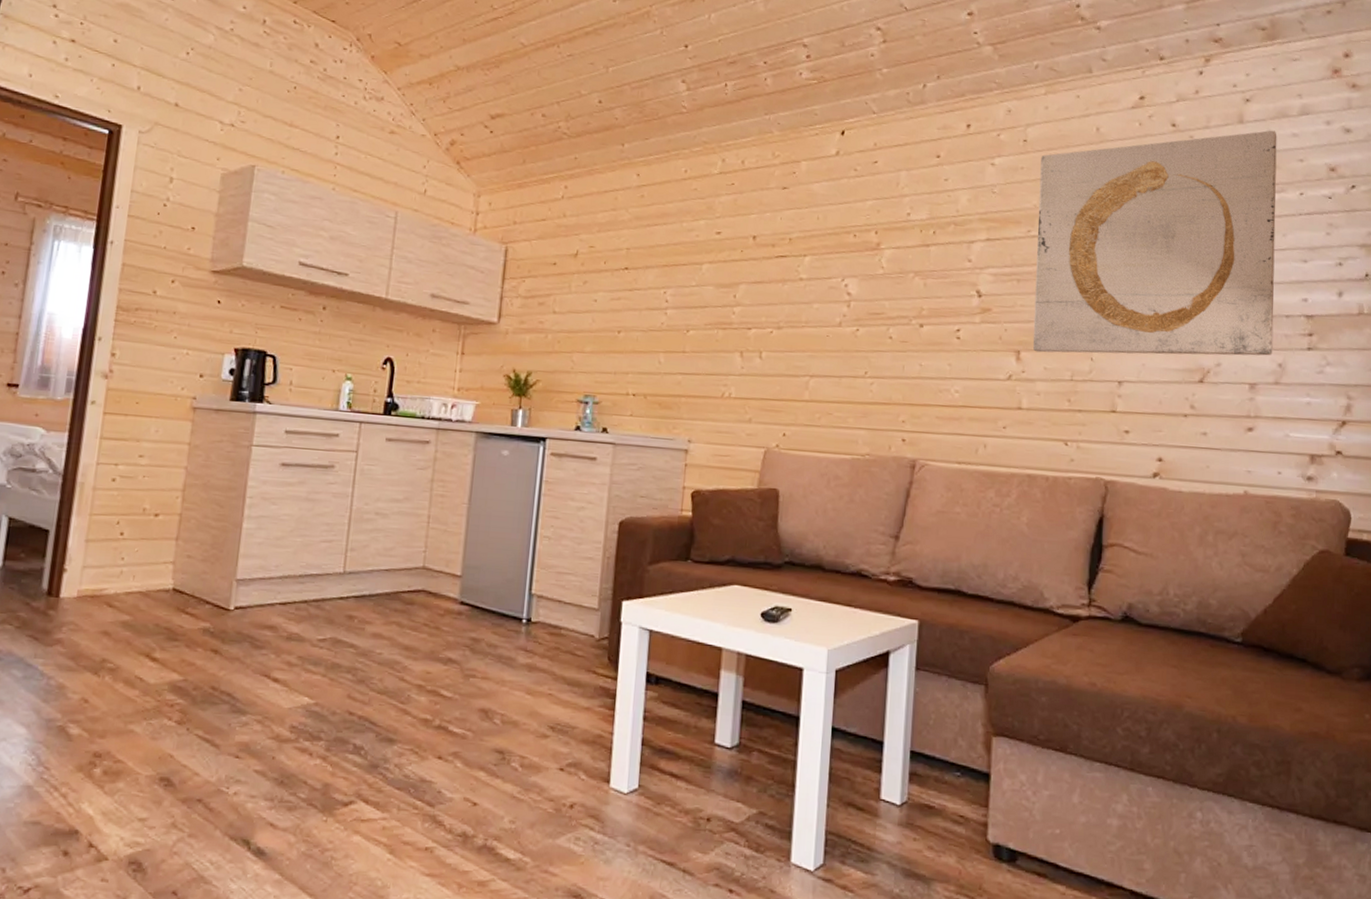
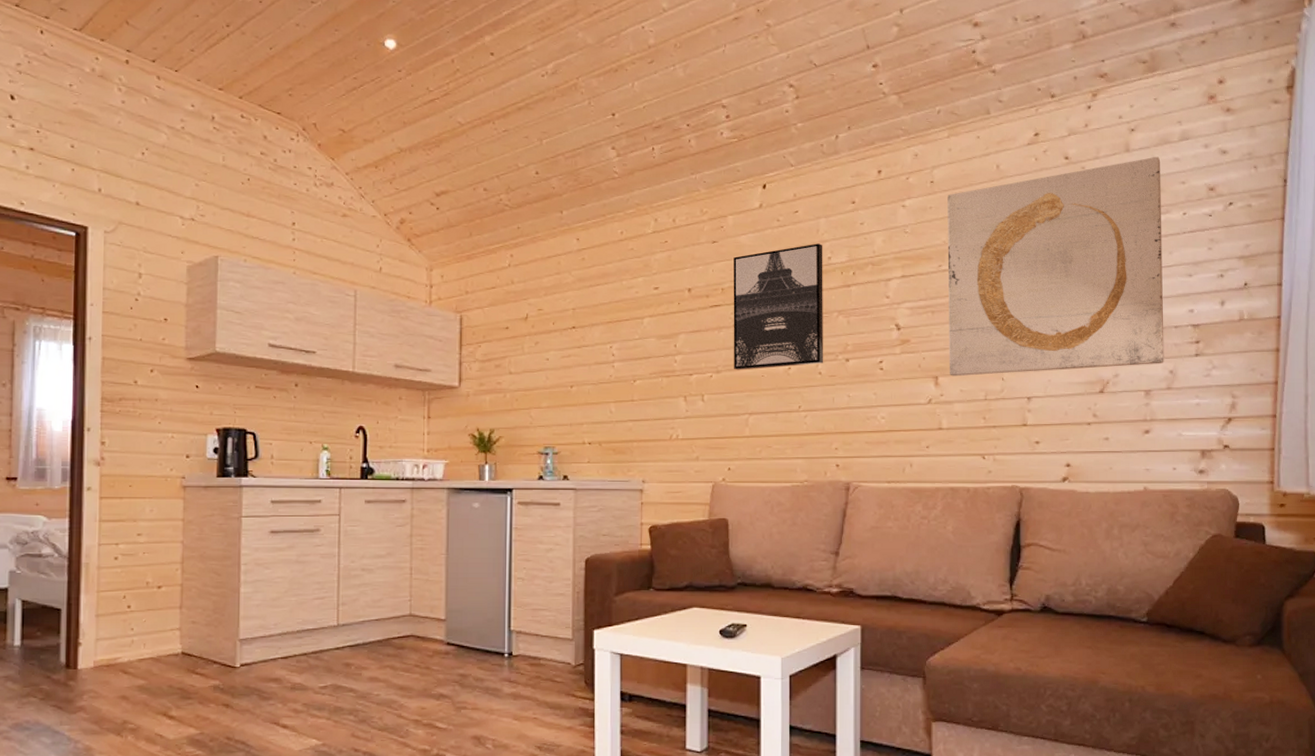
wall art: none [796,197,903,328] -> present [733,243,824,370]

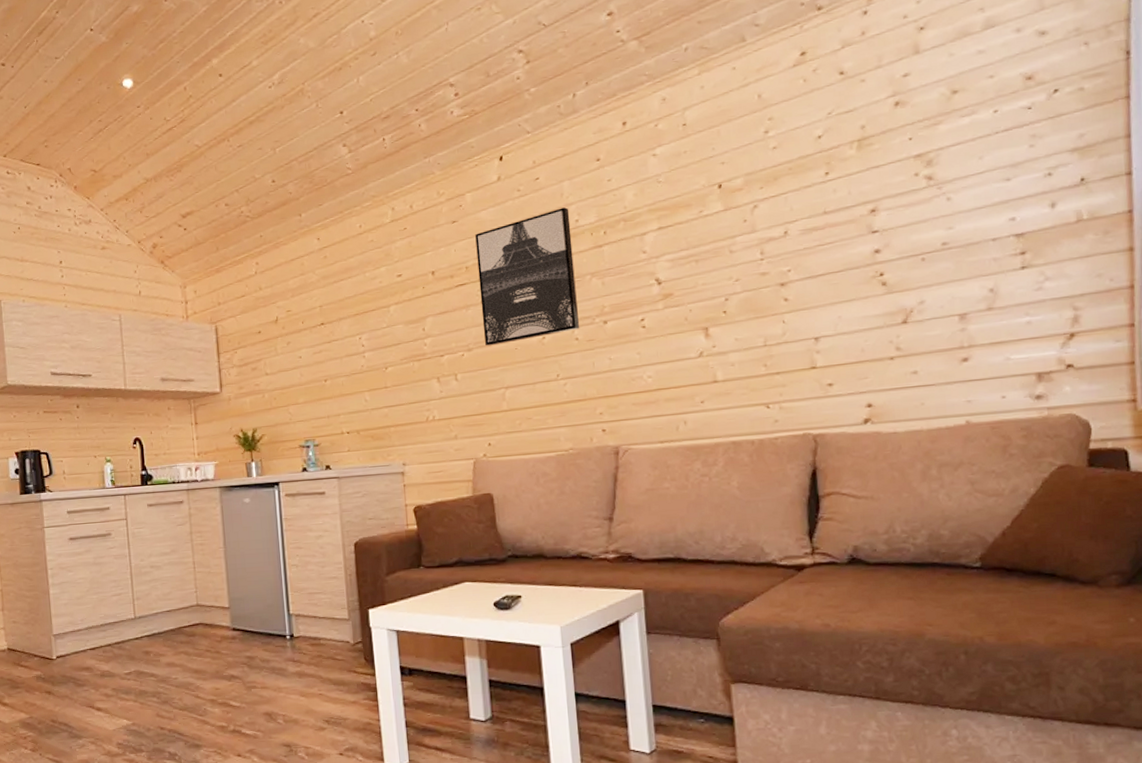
wall art: present [947,156,1164,377] -> none [703,52,982,326]

